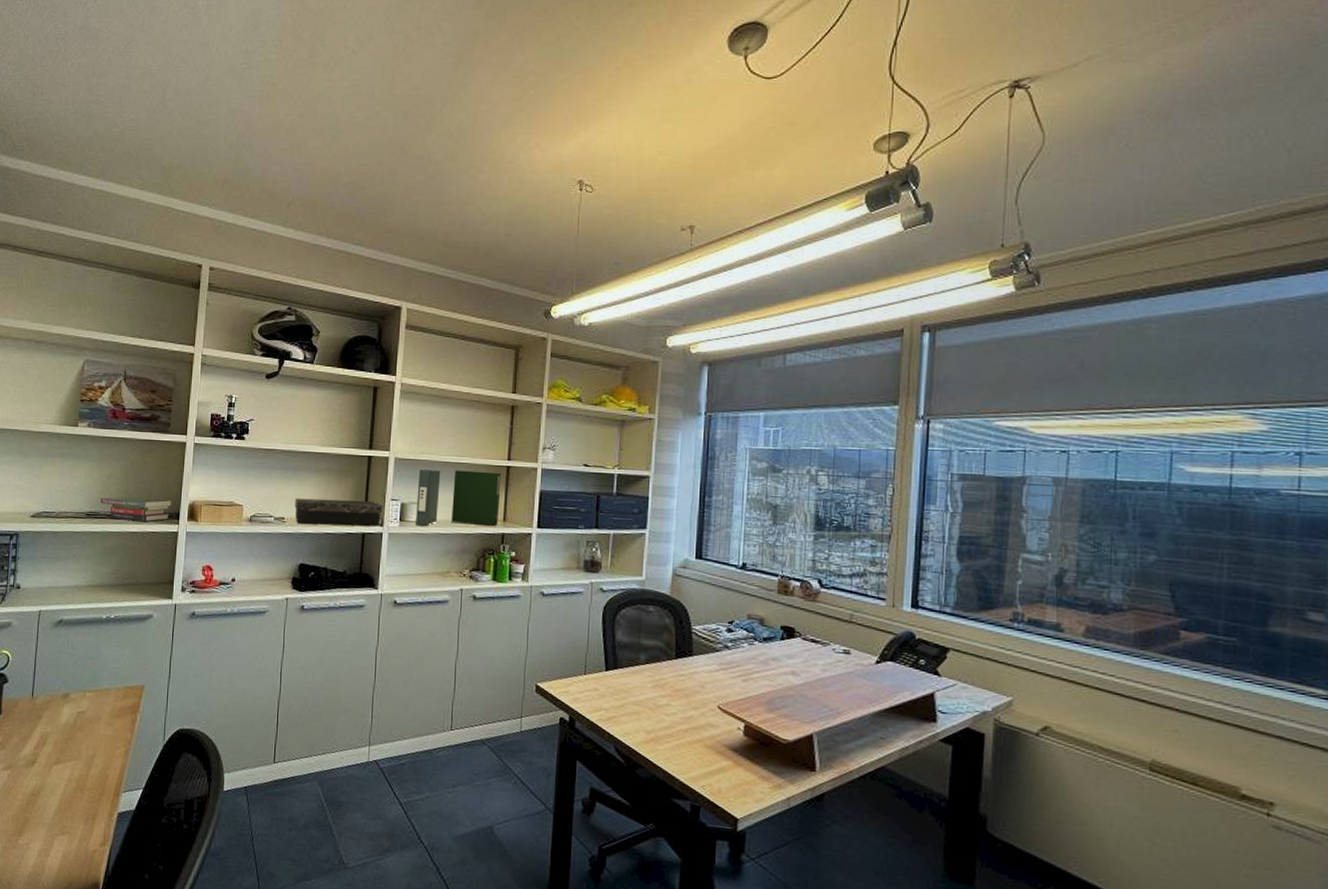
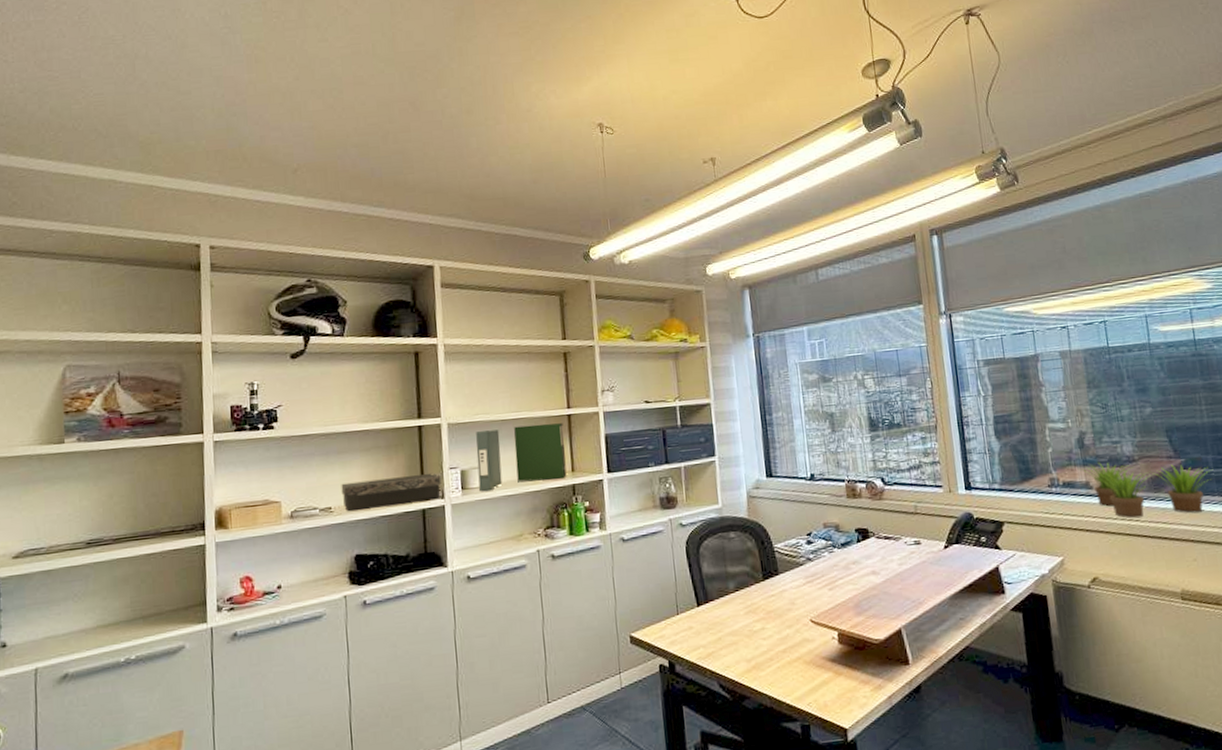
books: present [100,496,171,522] -> none [103,510,193,543]
plant: none [1054,605,1221,682] -> present [1081,463,1212,519]

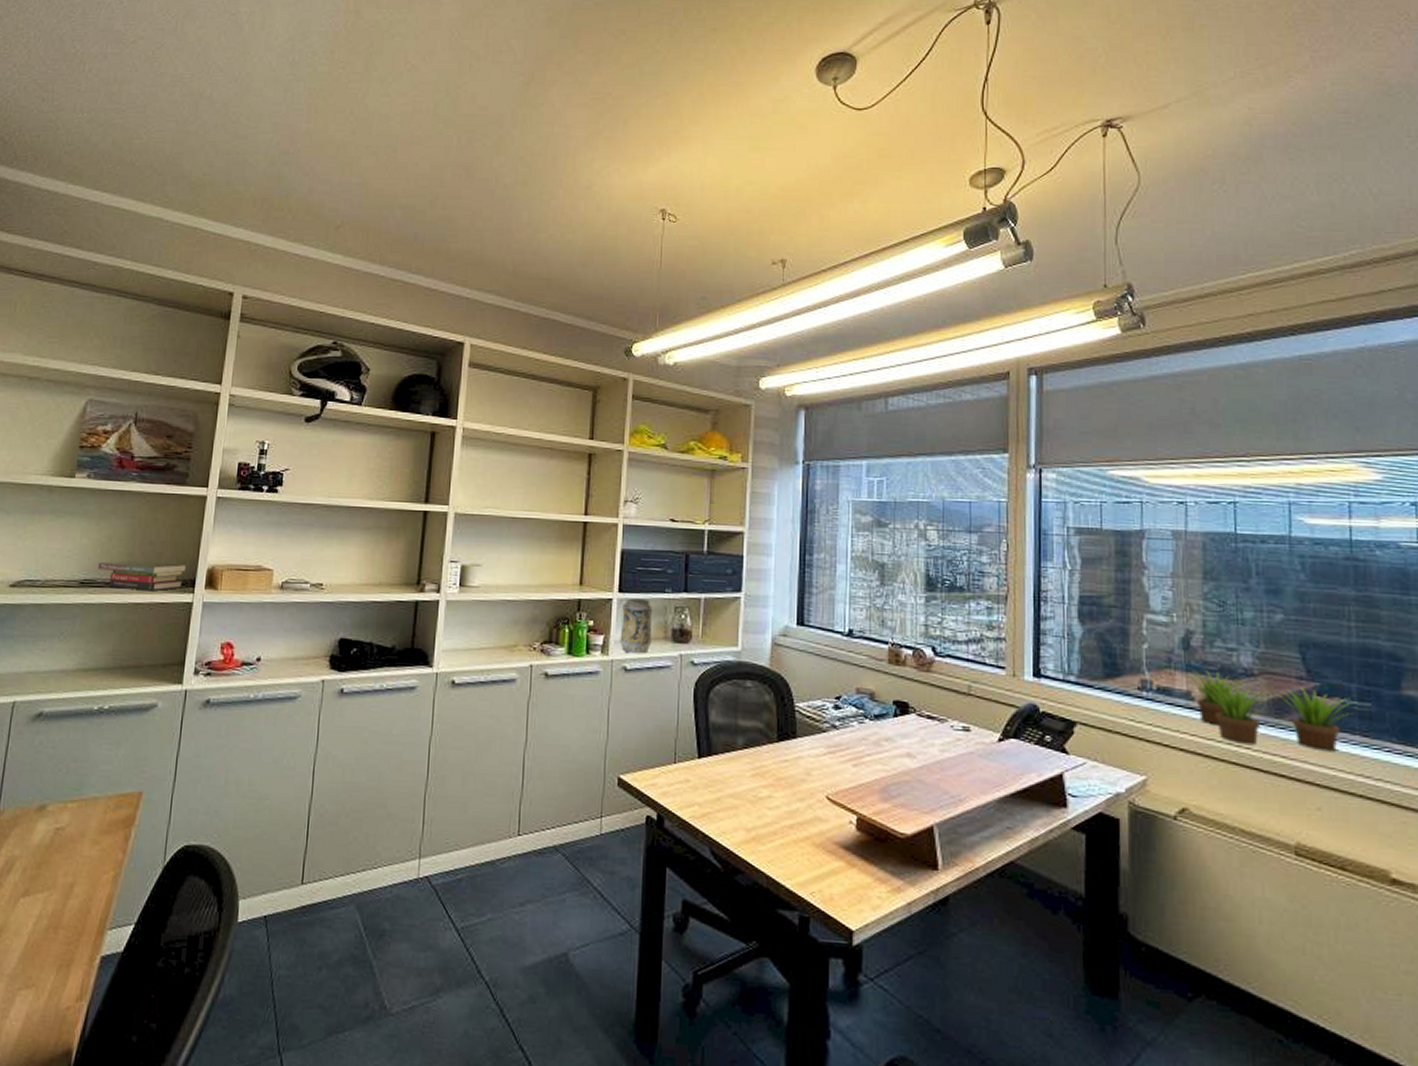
books: none [103,510,193,543] -> present [98,561,186,592]
decorative box: present [341,473,442,511] -> none [335,560,440,593]
binder: present [476,430,503,491] -> none [478,526,508,593]
binder: present [514,423,567,483] -> none [520,526,578,590]
decorative vase: none [613,475,643,526] -> present [620,598,653,654]

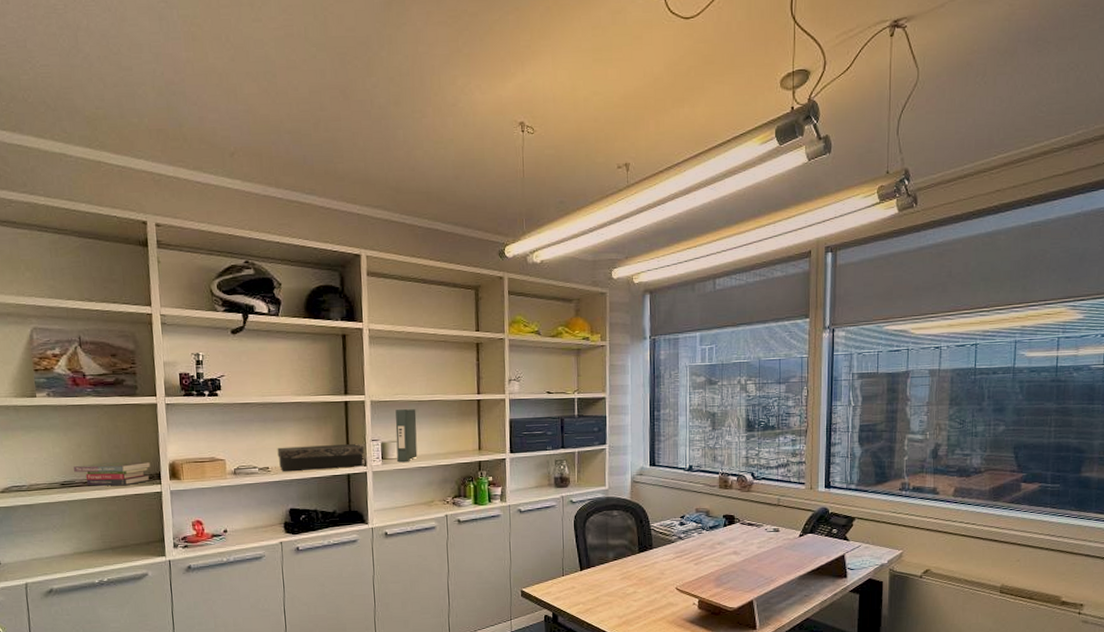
decorative box: none [335,560,440,593] -> present [277,443,364,471]
binder: none [478,526,508,593] -> present [395,409,418,462]
decorative vase: present [620,598,653,654] -> none [514,456,539,499]
plant: present [1183,671,1356,753] -> none [931,472,1049,522]

